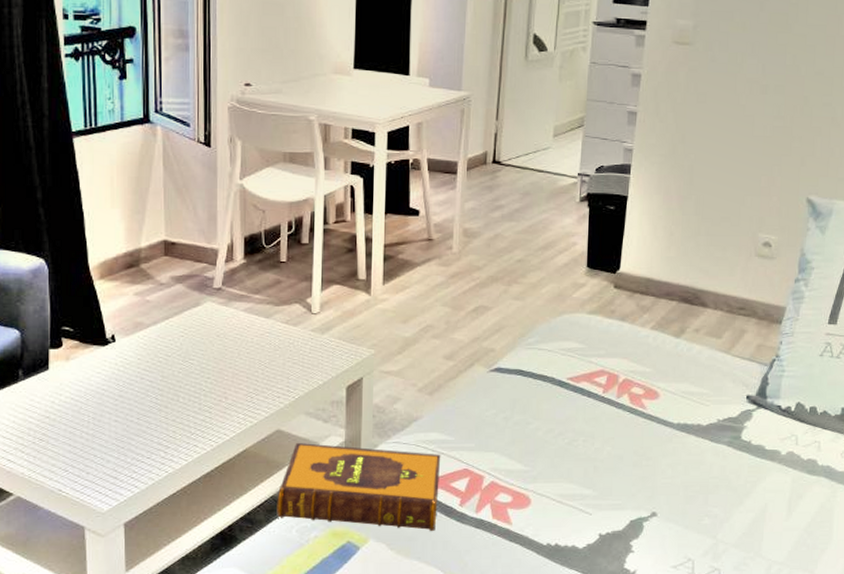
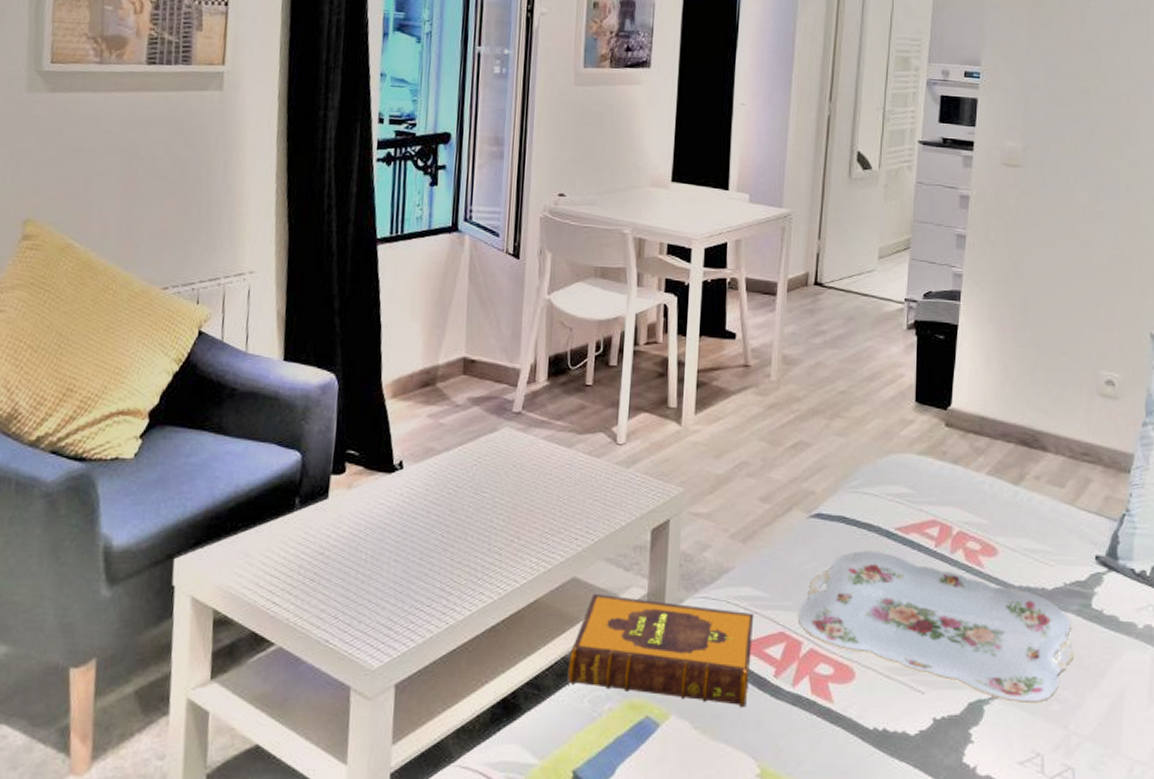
serving tray: none [479,398,724,520] -> present [797,550,1074,704]

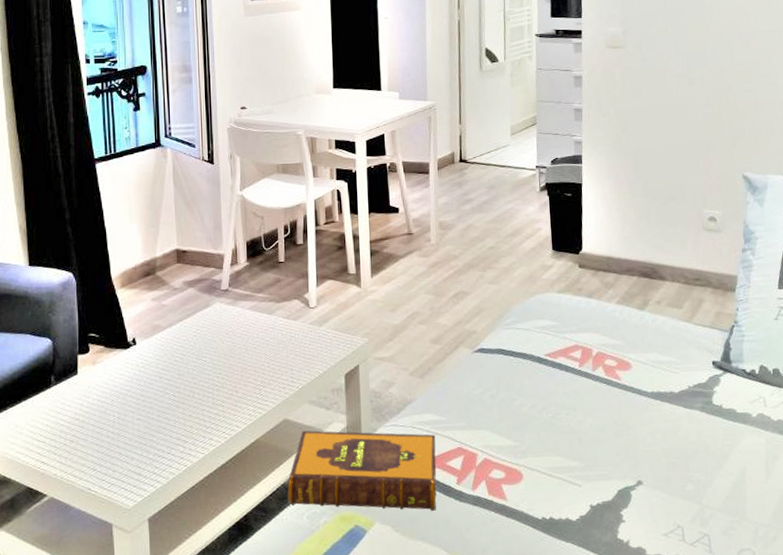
serving tray: present [797,550,1074,704] -> none [471,374,701,487]

